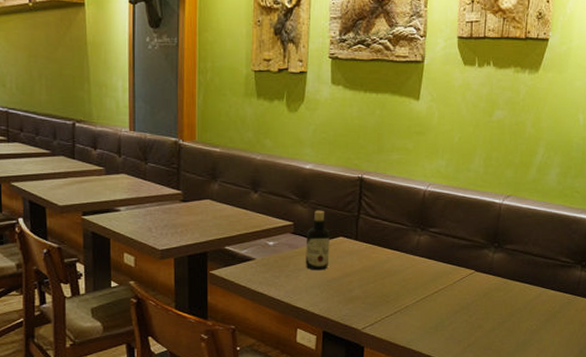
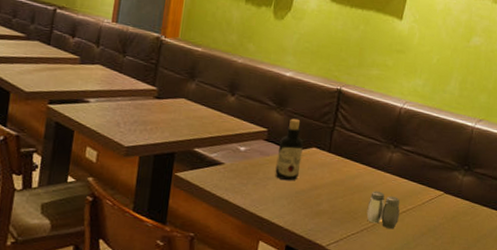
salt and pepper shaker: none [399,274,432,310] -> present [366,191,400,229]

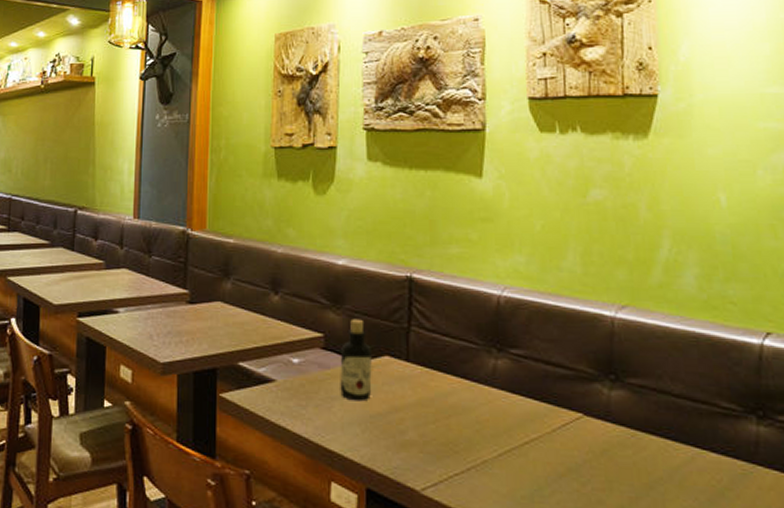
salt and pepper shaker: present [366,191,400,229] -> none [471,413,520,468]

